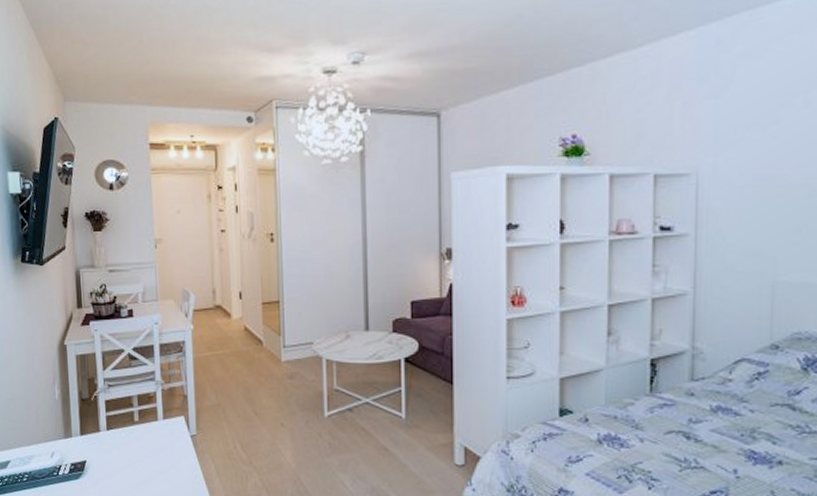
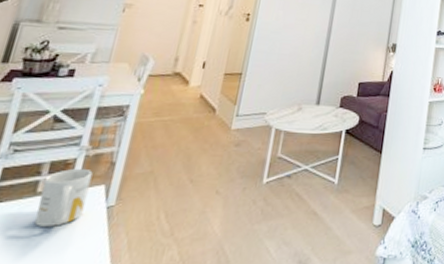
mug: none [137,400,173,451] -> present [34,168,93,226]

